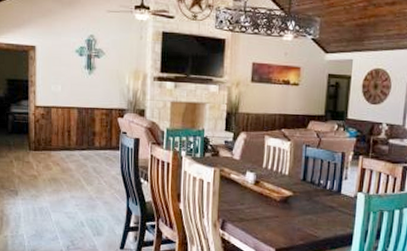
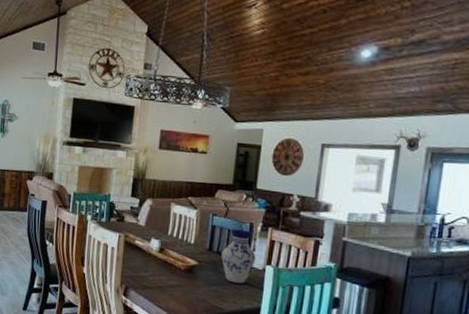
vase: none [315,158,348,212] -> present [221,229,256,284]

